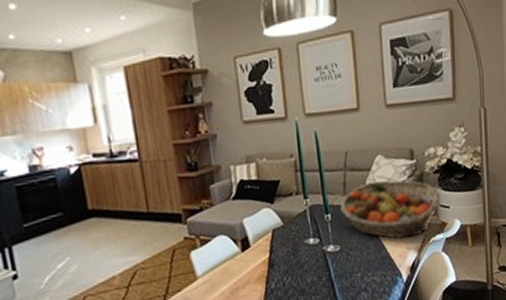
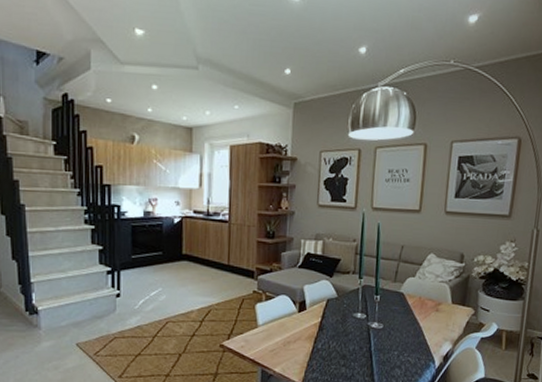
fruit basket: present [340,180,441,239] -> none [389,275,483,330]

